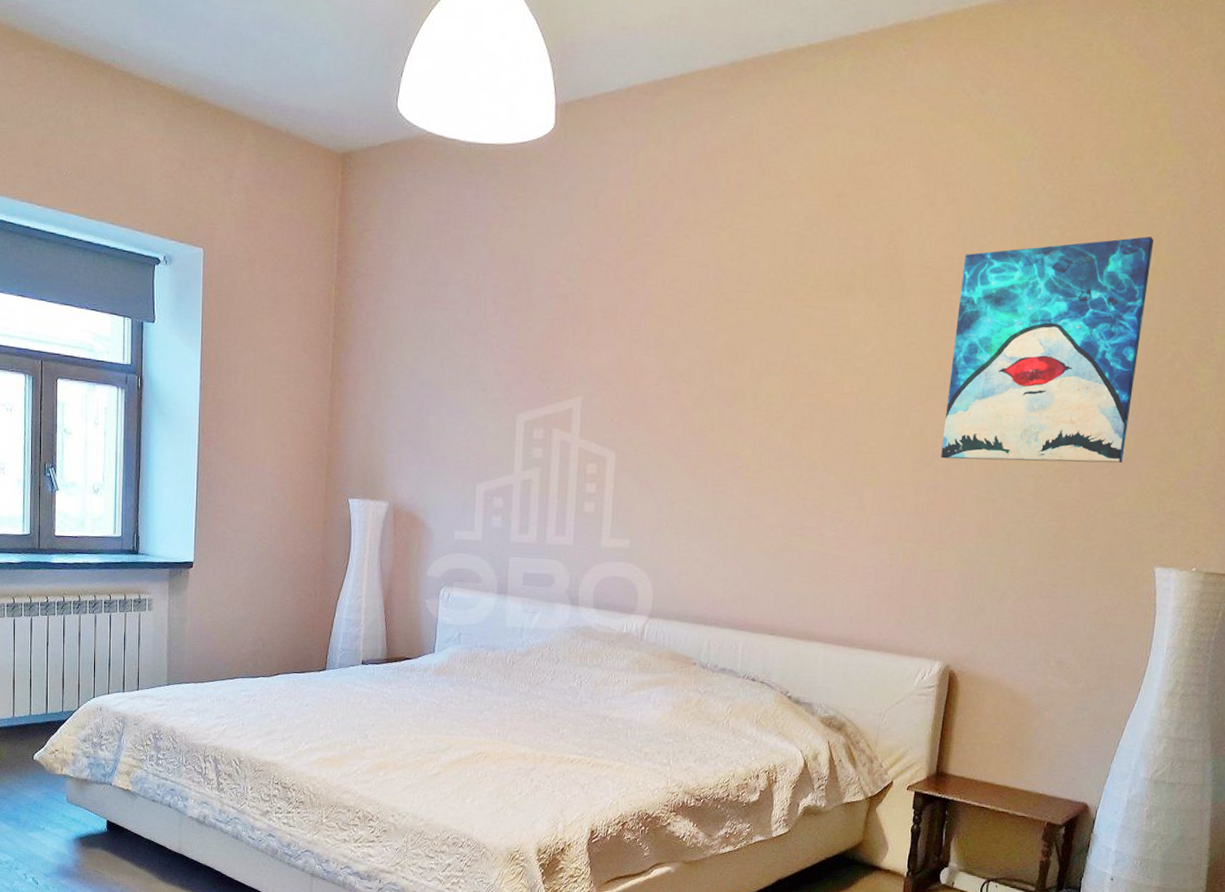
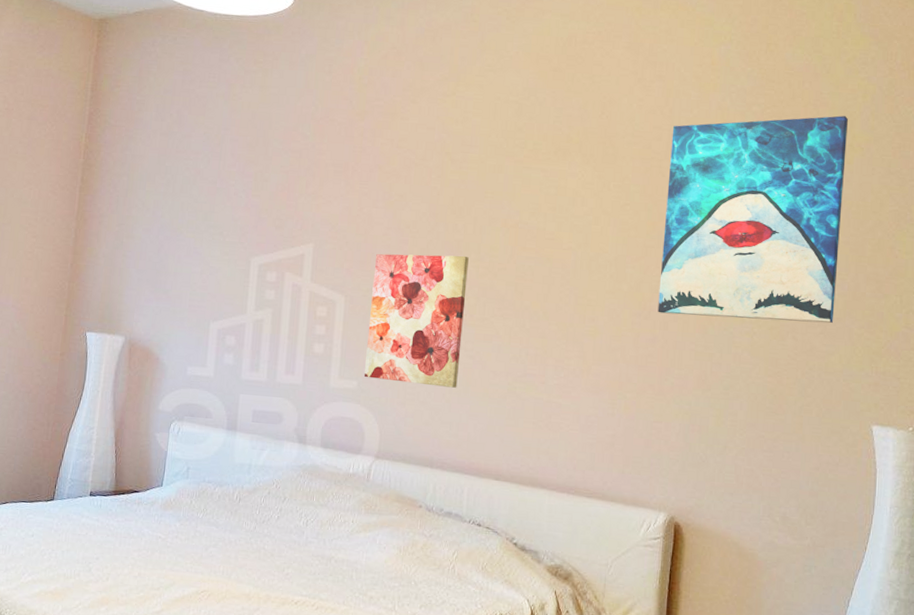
wall art: none [636,404,745,543] -> present [364,253,469,388]

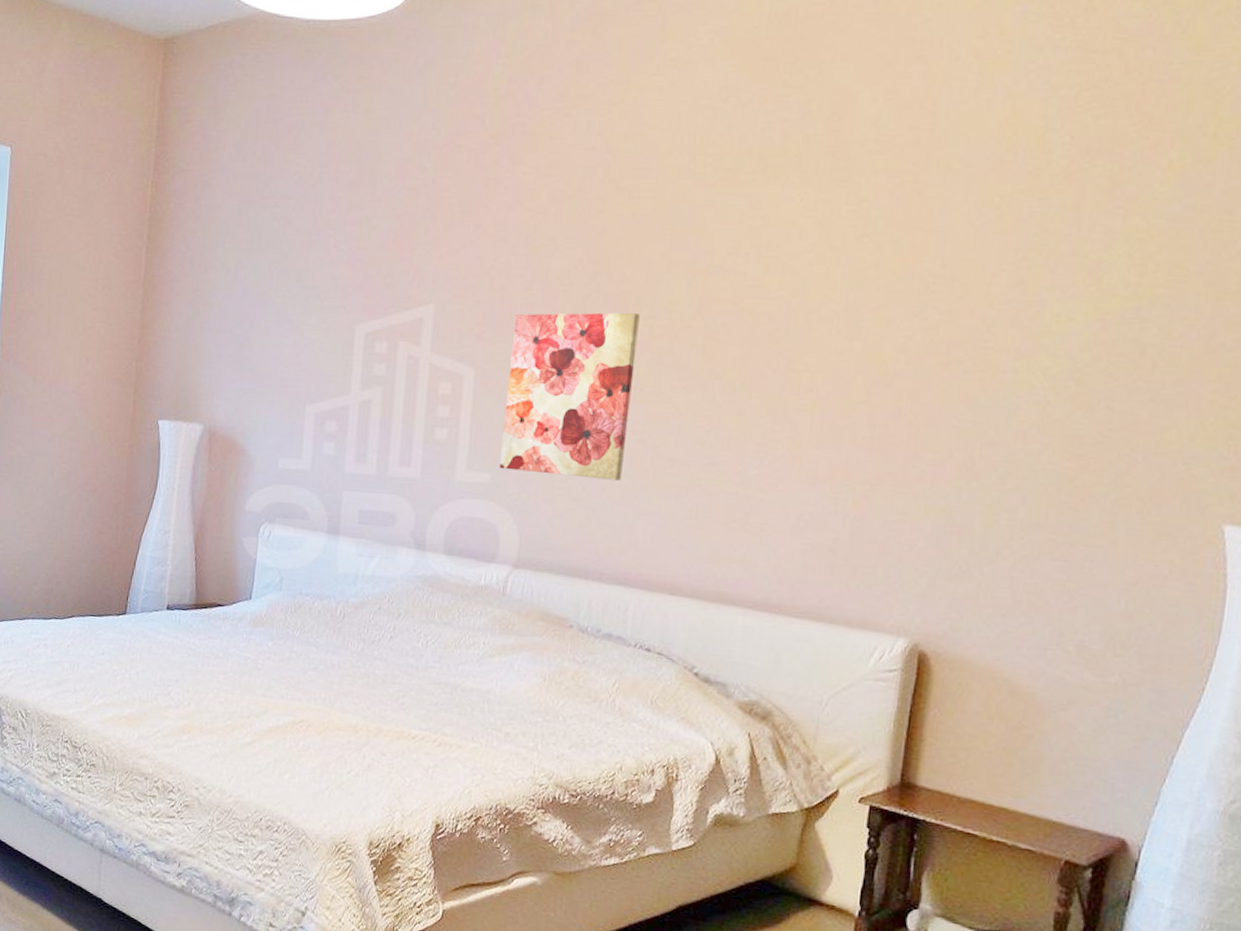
wall art: present [658,115,848,324] -> none [905,94,1212,387]

